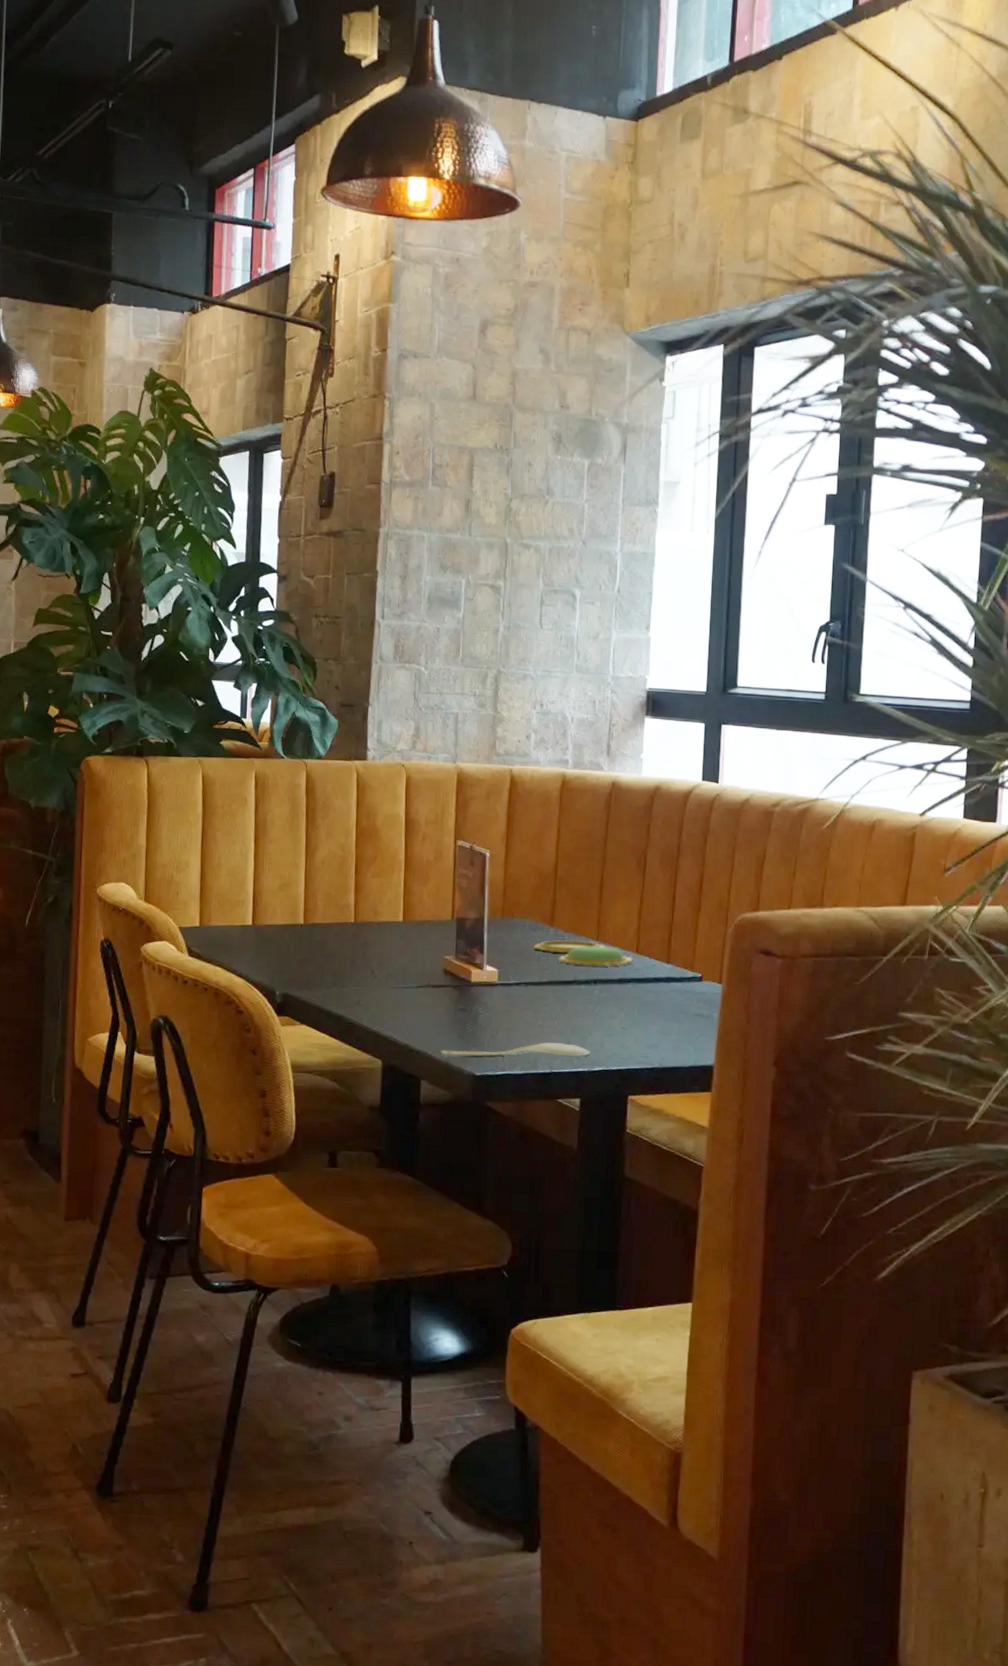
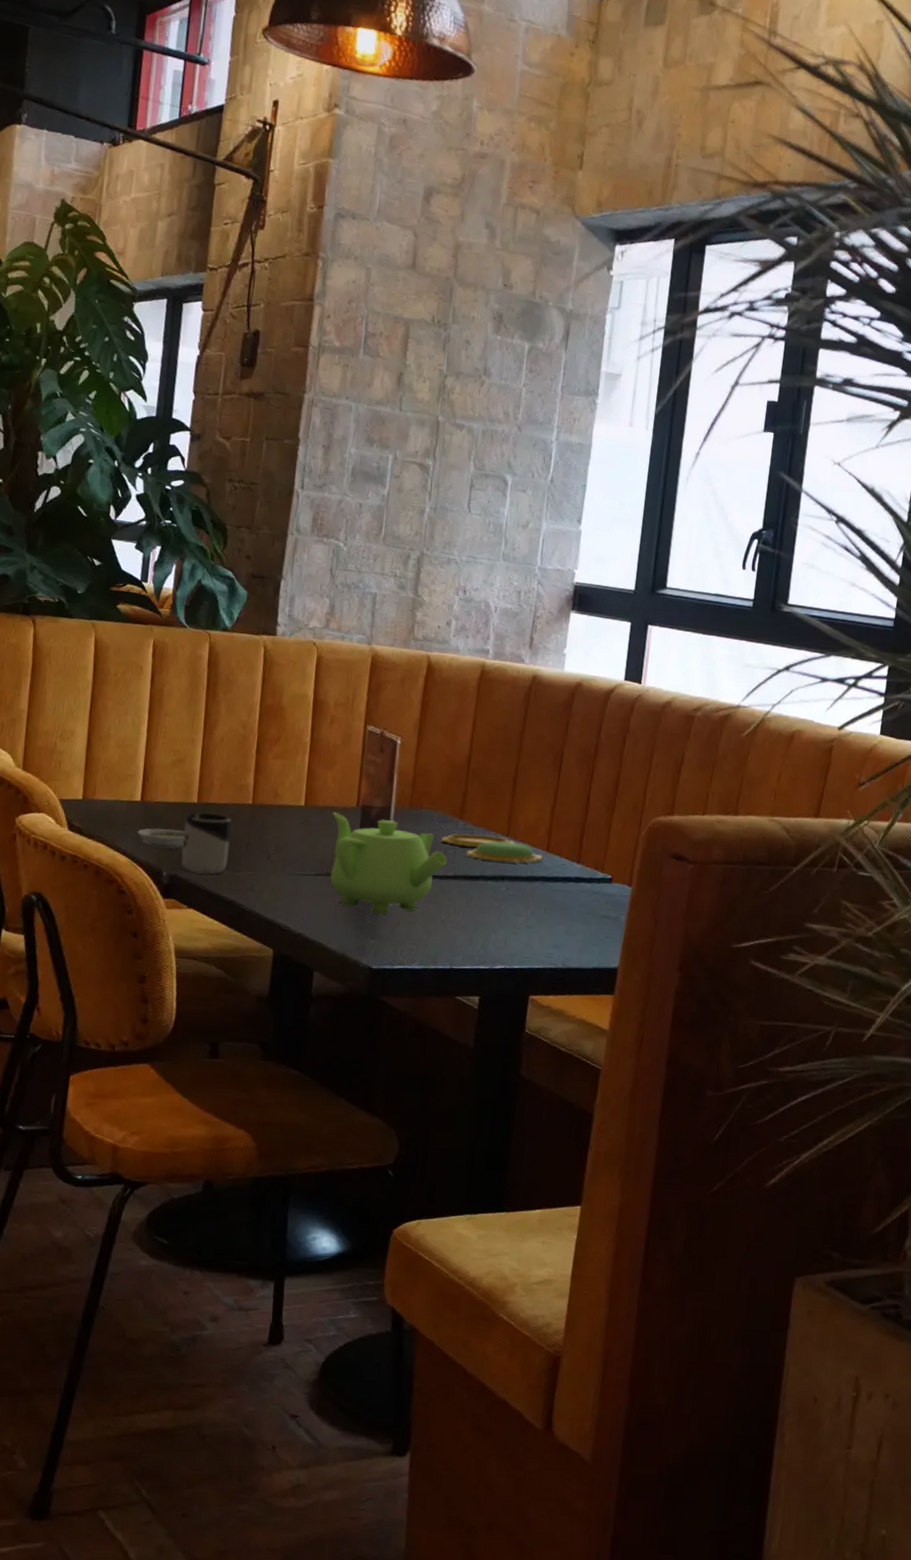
saucer: none [251,950,294,969] -> present [137,828,185,849]
cup: none [292,933,336,992] -> present [181,812,232,875]
teapot: none [429,925,541,1023] -> present [330,811,447,915]
spoon: present [440,1042,591,1057] -> none [336,937,493,954]

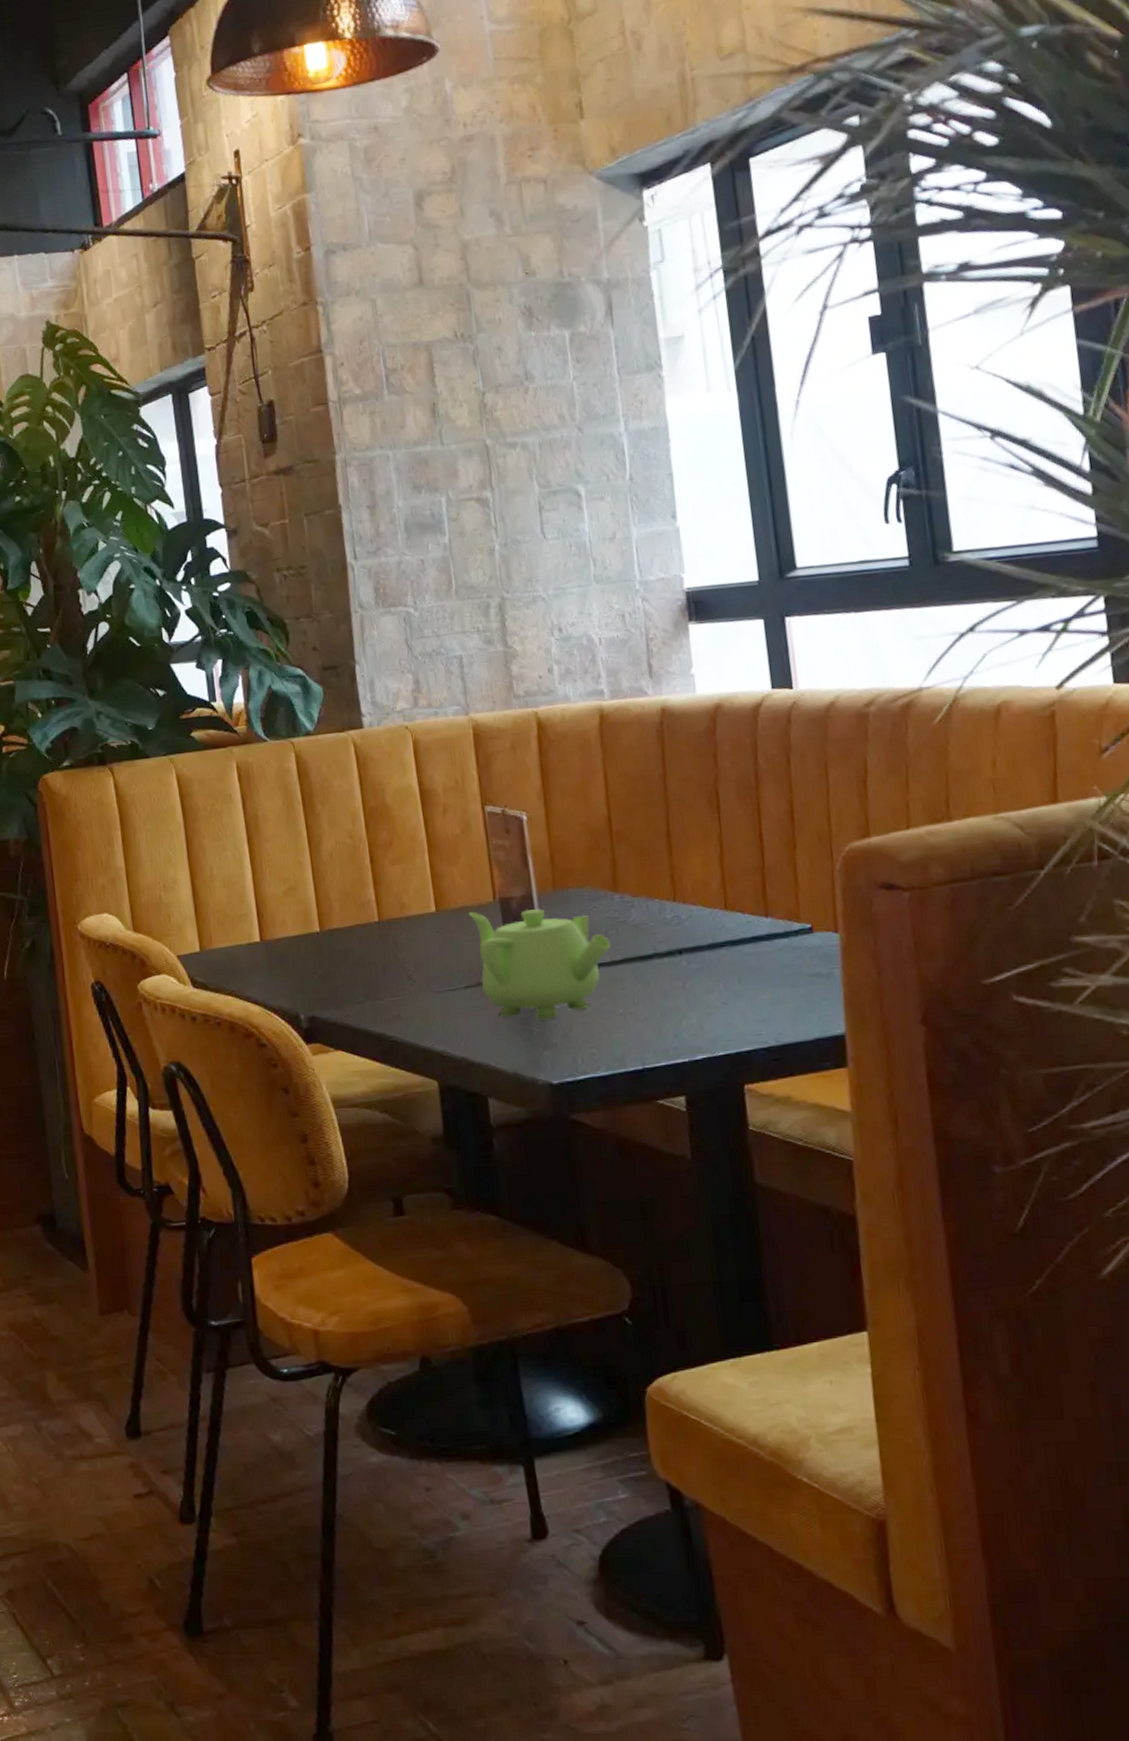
saucer: present [137,828,185,849] -> none [264,965,316,990]
cup: present [181,812,232,875] -> none [311,939,367,1011]
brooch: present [441,833,544,863] -> none [598,904,724,935]

